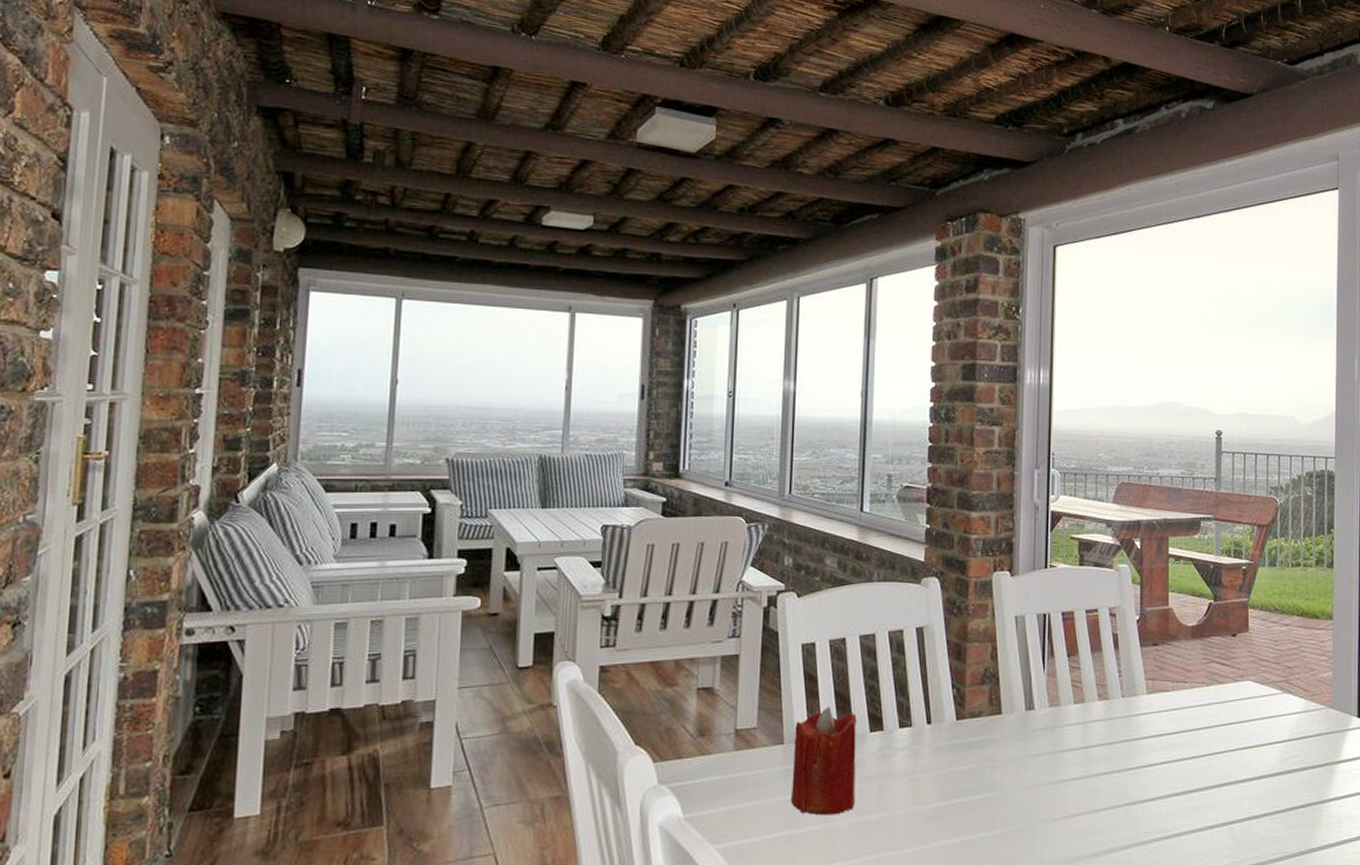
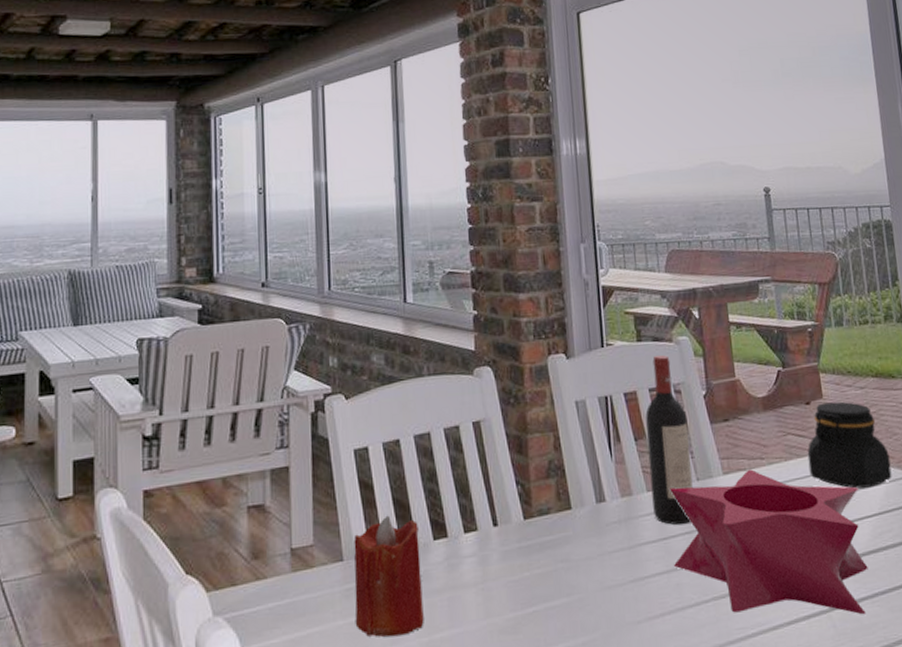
wine bottle: none [1078,579,1119,737] -> present [645,354,693,526]
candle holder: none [1091,691,1272,829] -> present [669,469,868,615]
jar: none [1228,636,1305,716] -> present [807,401,892,489]

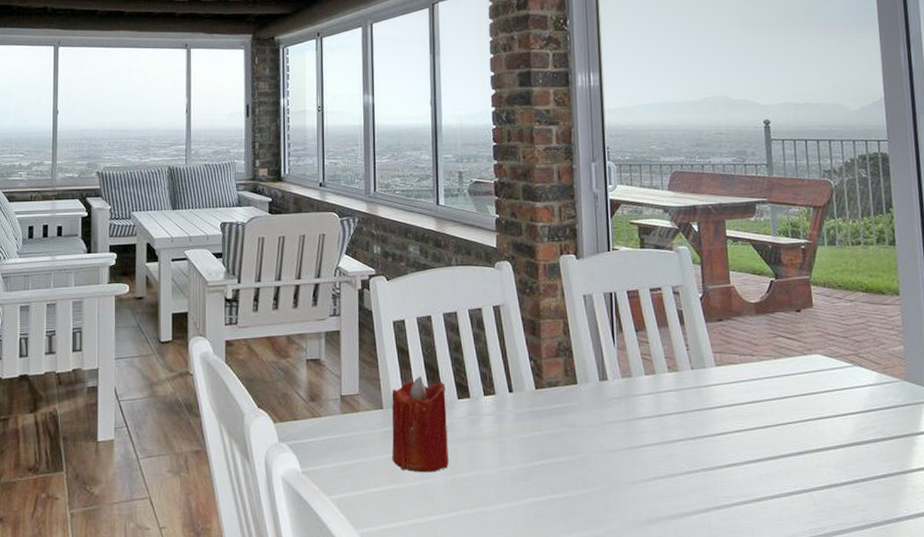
wine bottle: present [645,354,693,526] -> none [646,260,687,406]
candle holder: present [669,469,868,615] -> none [666,364,850,497]
jar: present [807,401,892,489] -> none [796,311,878,388]

